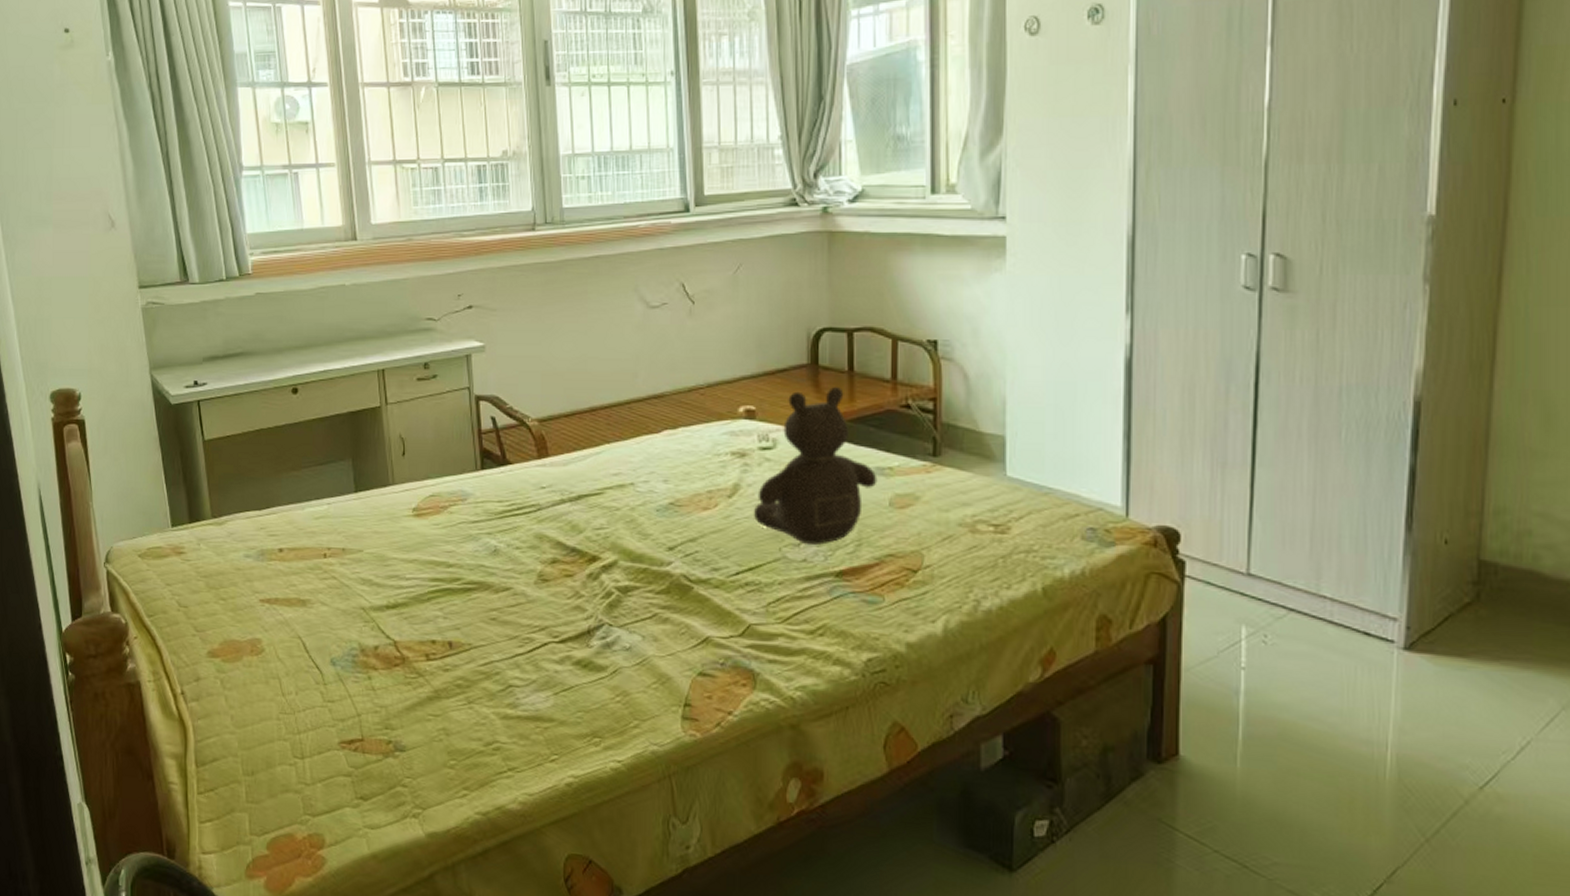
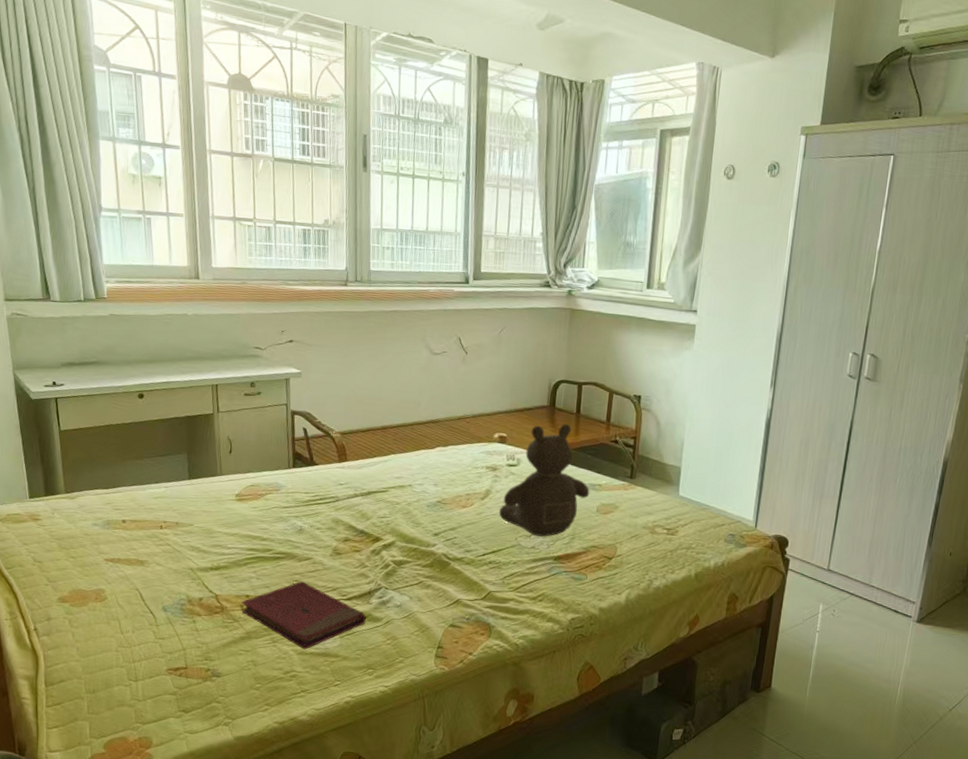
book: none [427,619,586,712] -> present [241,581,366,650]

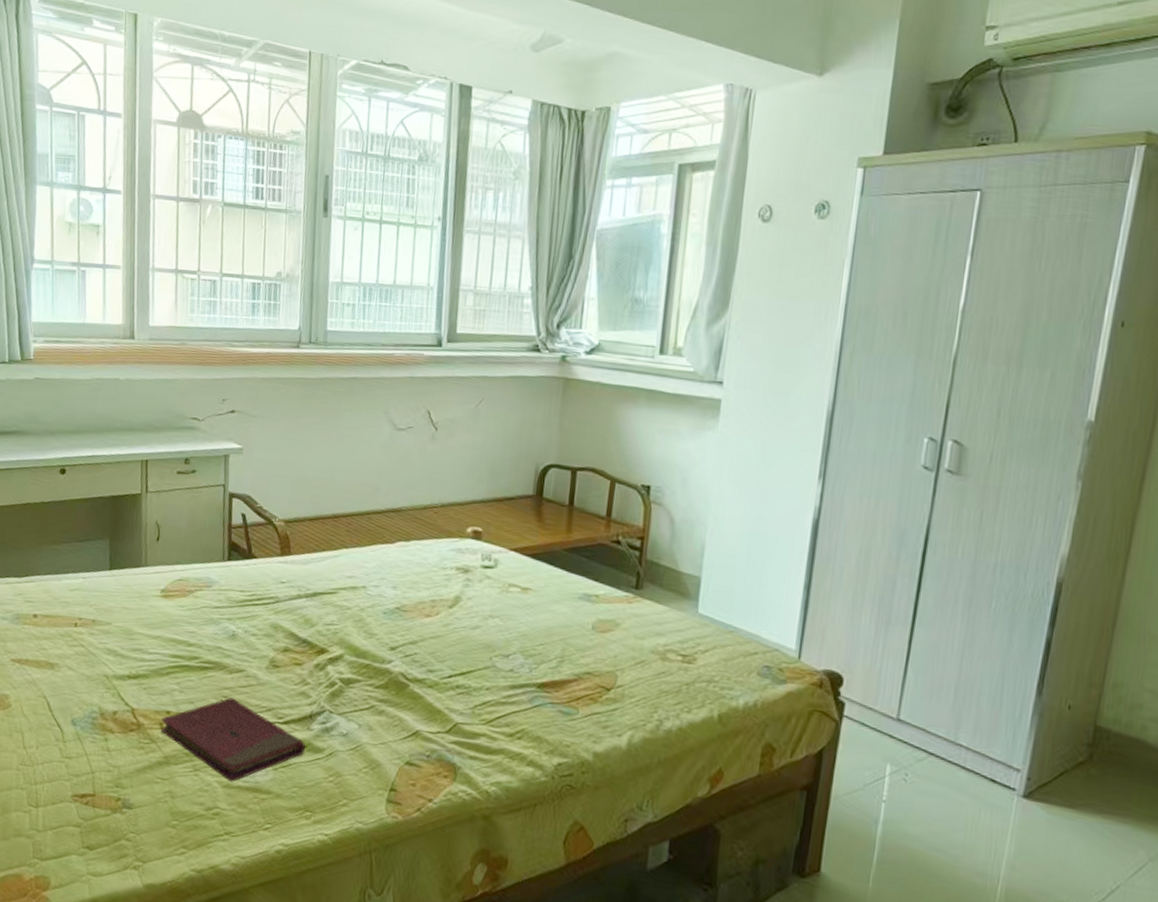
teddy bear: present [498,423,590,537] -> none [470,517,584,658]

